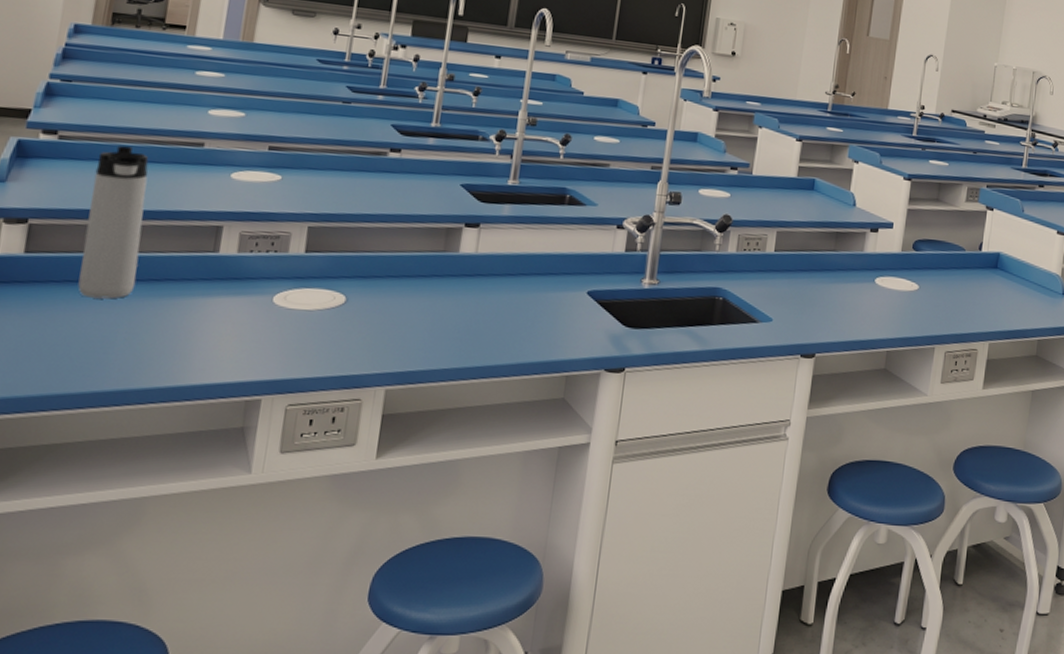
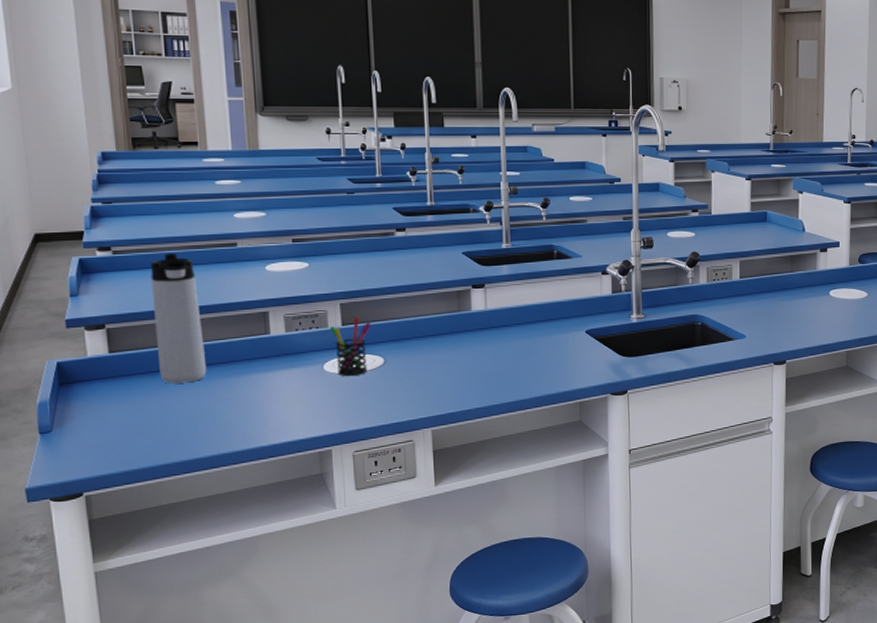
pen holder: none [288,244,339,314] -> present [330,317,371,376]

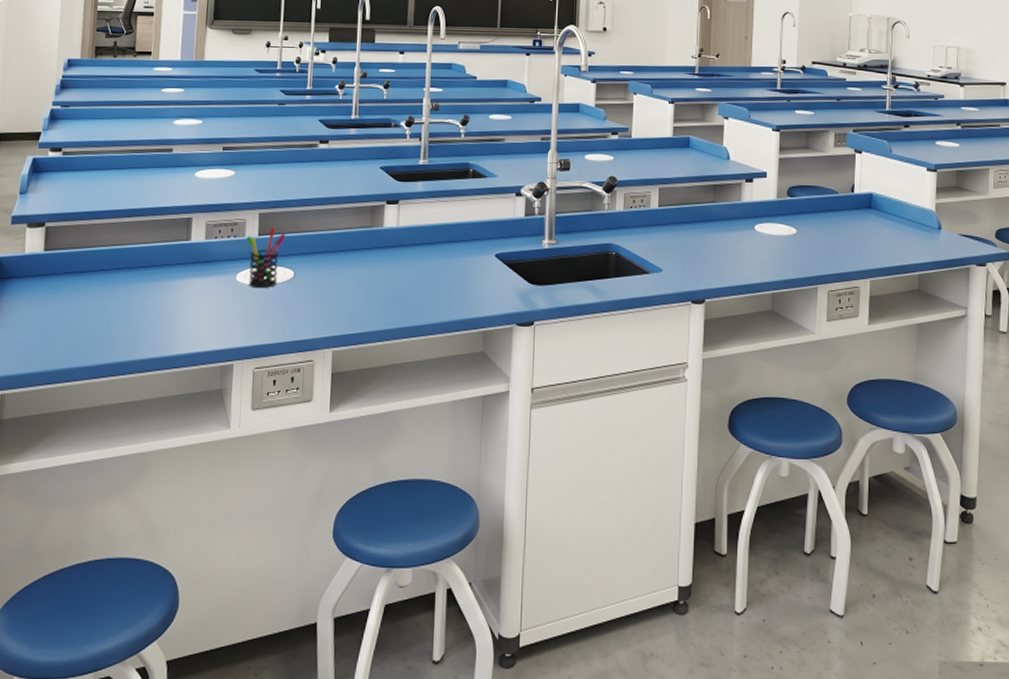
thermos bottle: present [150,253,207,384] -> none [85,156,132,285]

